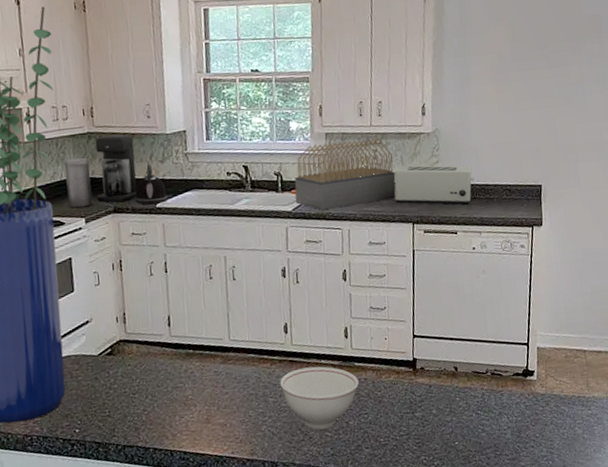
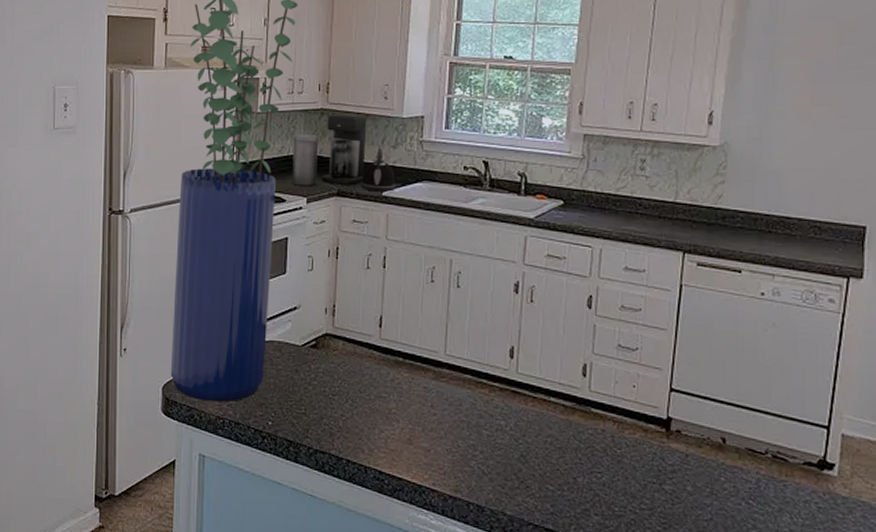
bowl: present [280,366,359,430] -> none [498,402,594,481]
architectural model: present [294,138,396,210] -> none [539,146,666,222]
toaster: present [394,165,474,205] -> none [662,181,771,239]

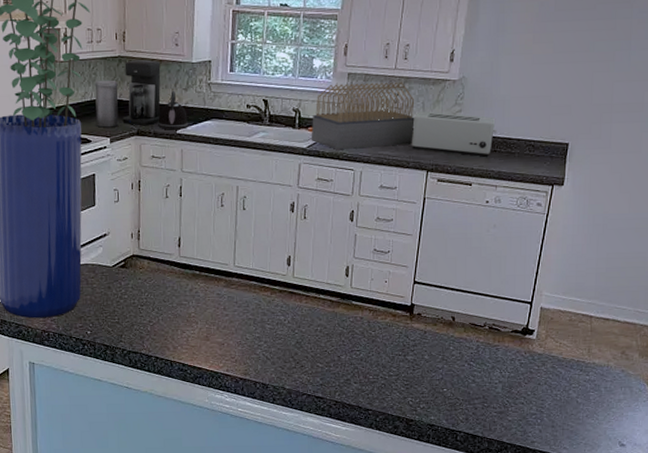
architectural model: none [539,146,666,222] -> present [311,81,415,150]
toaster: none [662,181,771,239] -> present [411,111,497,157]

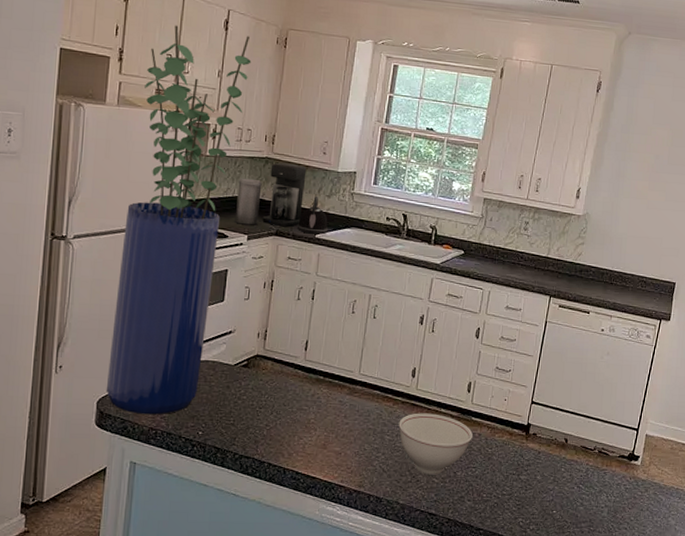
bowl: none [278,300,354,360] -> present [399,413,473,475]
architectural model: present [311,81,415,150] -> none [444,206,543,270]
toaster: present [411,111,497,157] -> none [537,240,614,288]

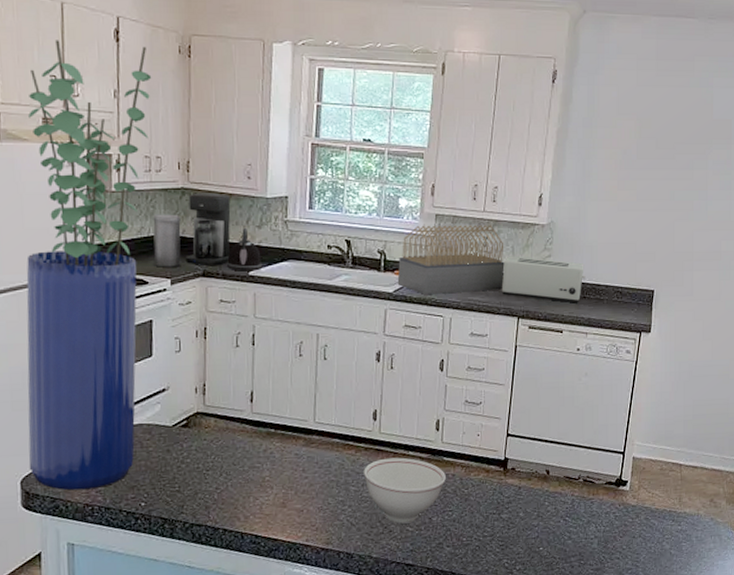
architectural model: none [444,206,543,270] -> present [397,224,505,294]
toaster: none [537,240,614,288] -> present [501,256,586,303]

